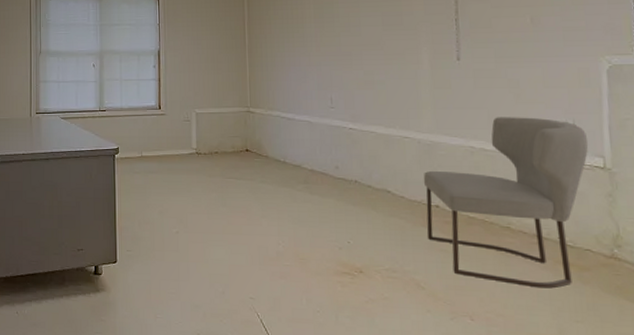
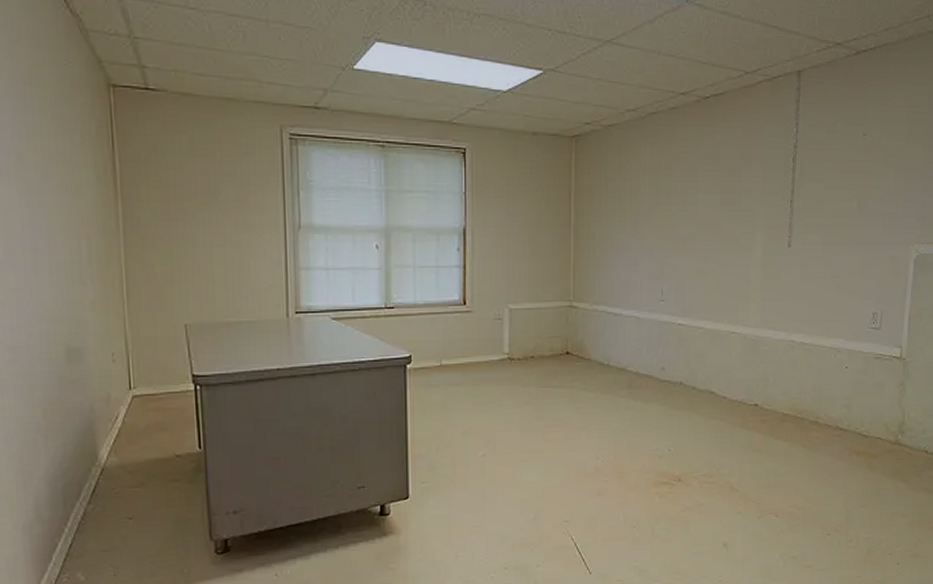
chair: present [423,117,589,289] -> none [744,308,891,479]

